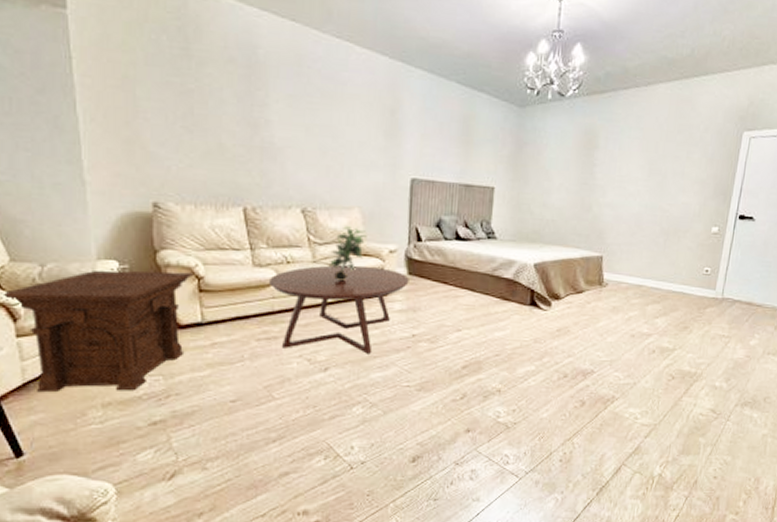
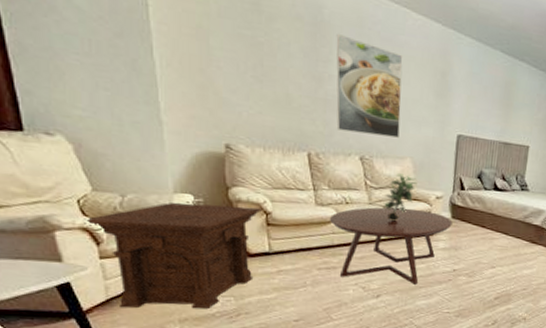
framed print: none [272,74,347,186] -> present [336,33,403,138]

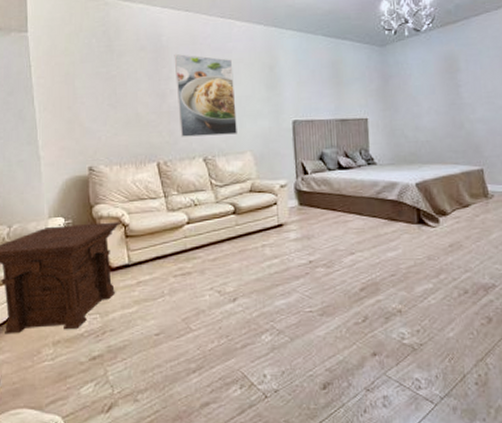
coffee table: present [330,207,453,285] -> none [181,201,301,283]
potted plant: present [384,174,417,222] -> none [230,168,260,218]

